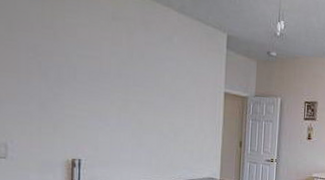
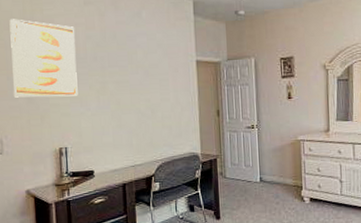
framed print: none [23,20,99,110] -> present [9,19,78,98]

